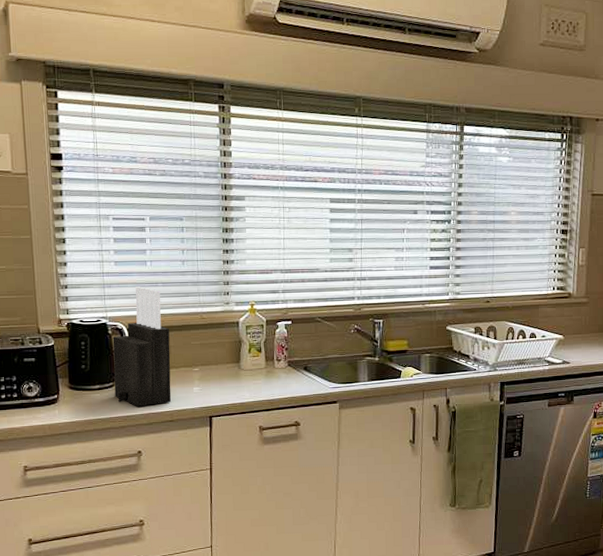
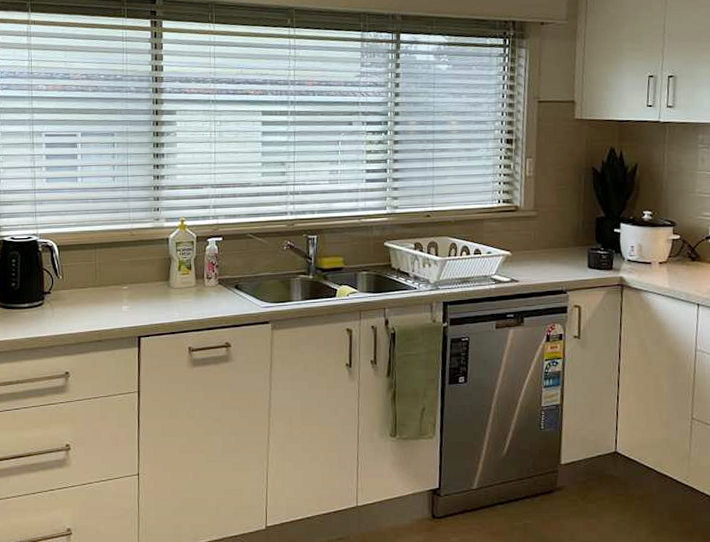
knife block: present [112,286,171,407] -> none [43,203,100,326]

